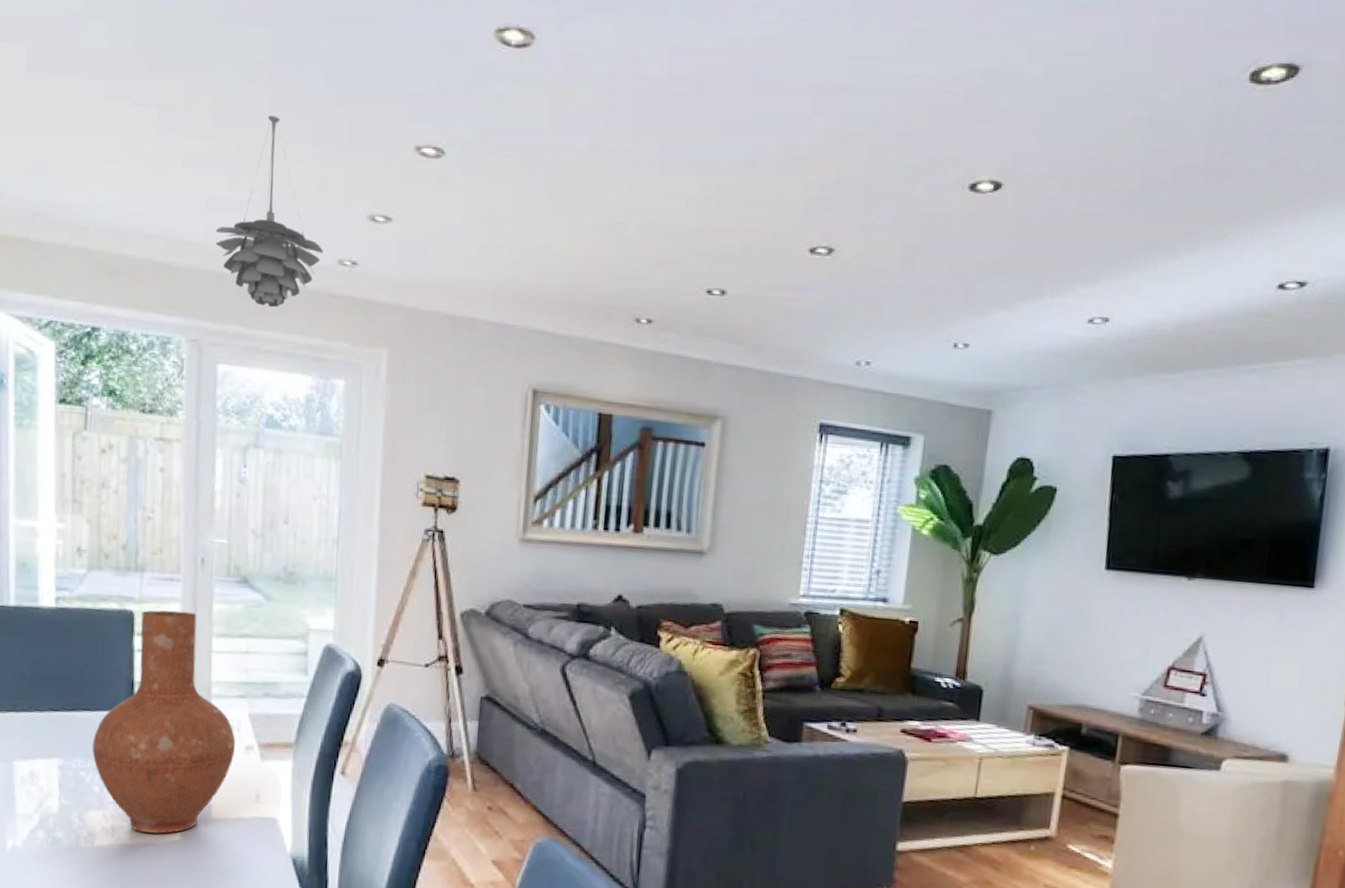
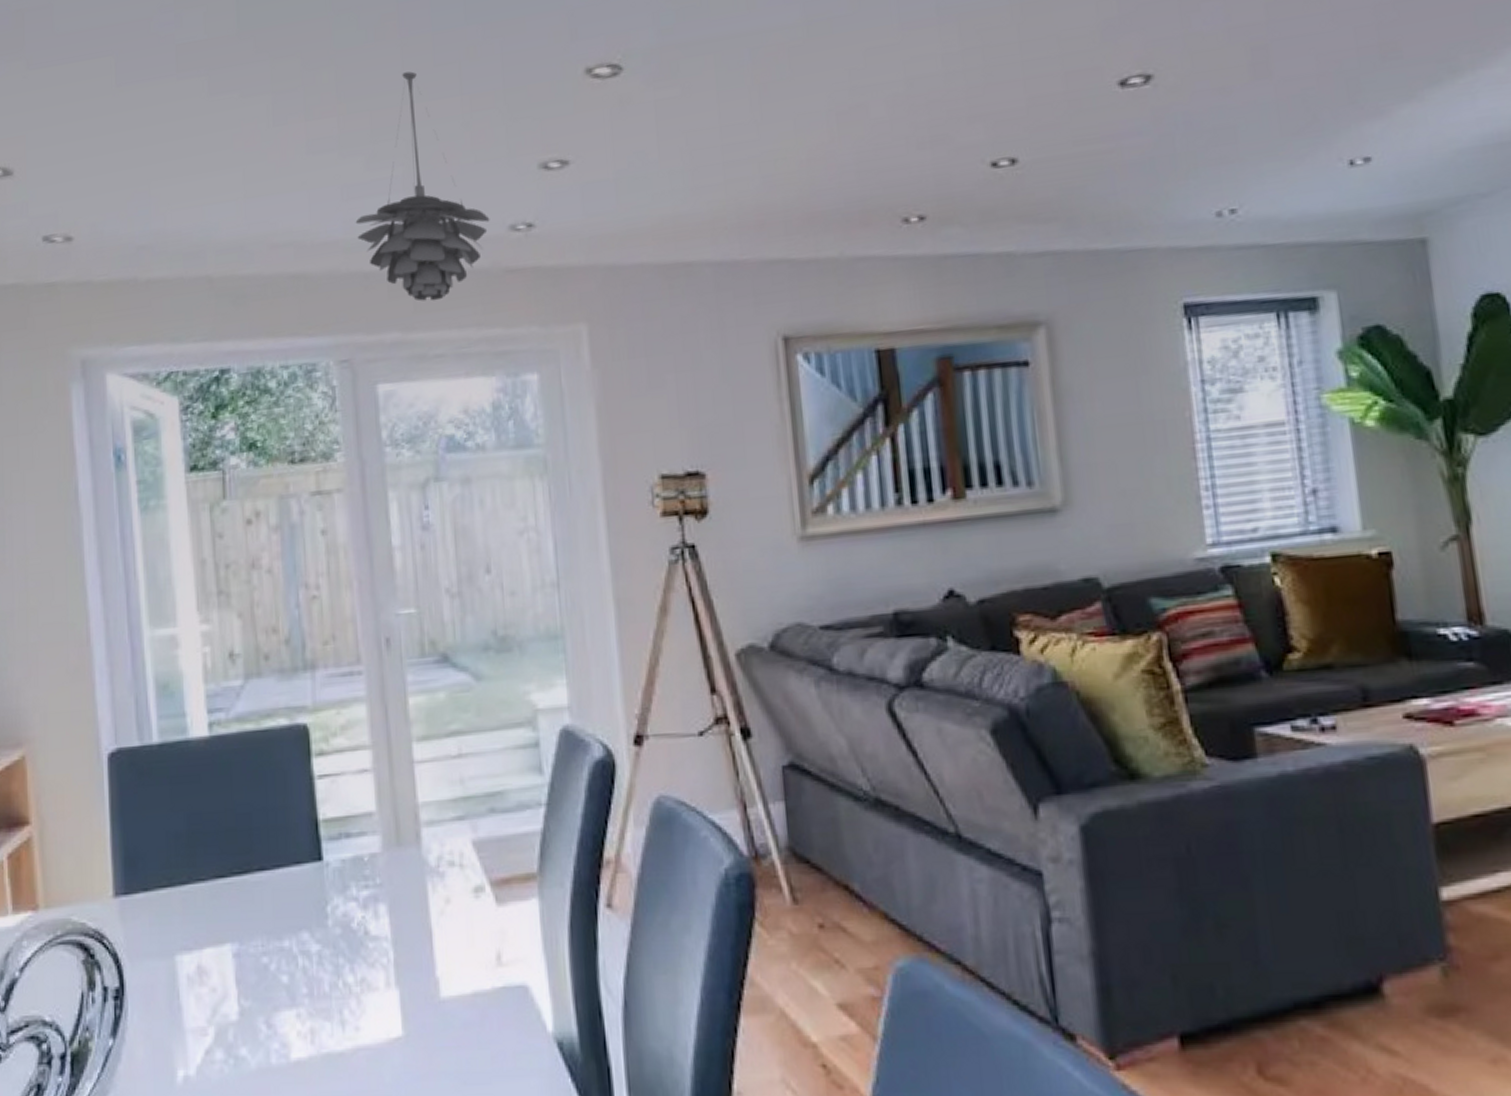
vase: present [92,610,236,834] -> none [274,713,461,1033]

